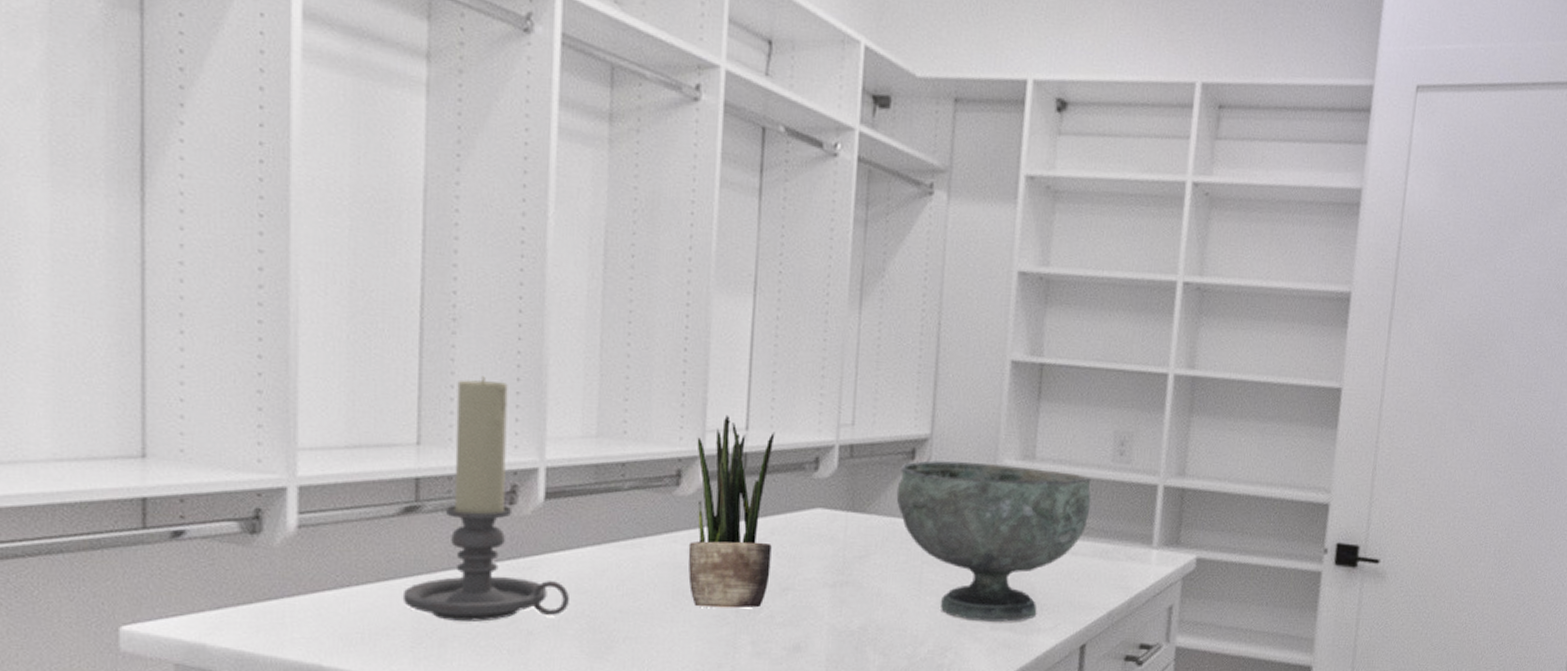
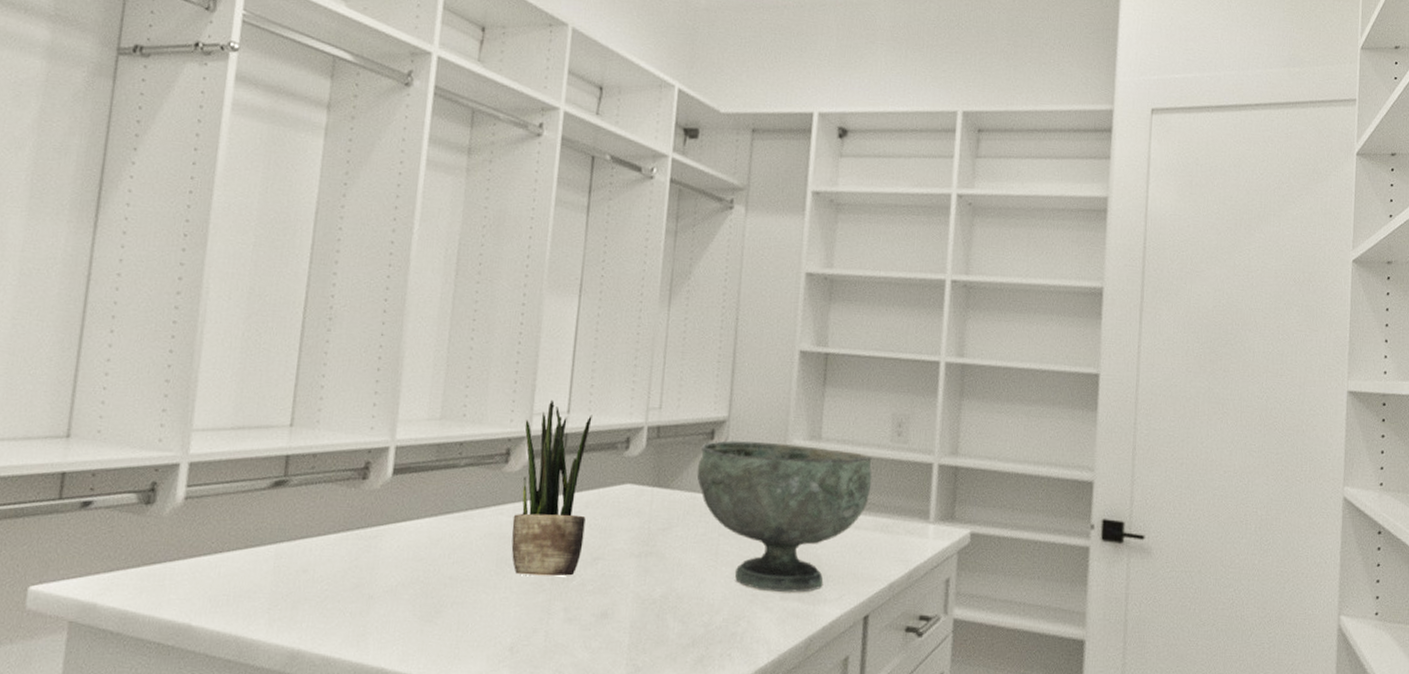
candle holder: present [402,376,569,622] -> none [265,367,407,586]

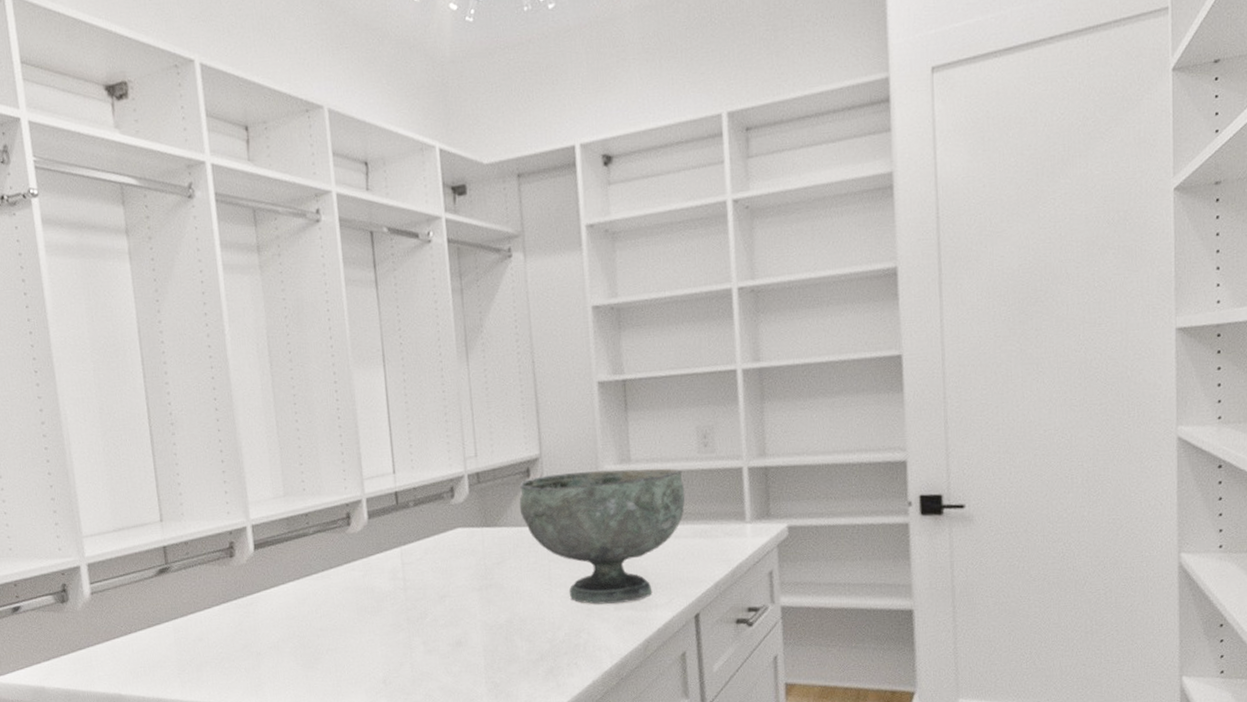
potted plant: present [511,399,593,577] -> none [358,464,429,619]

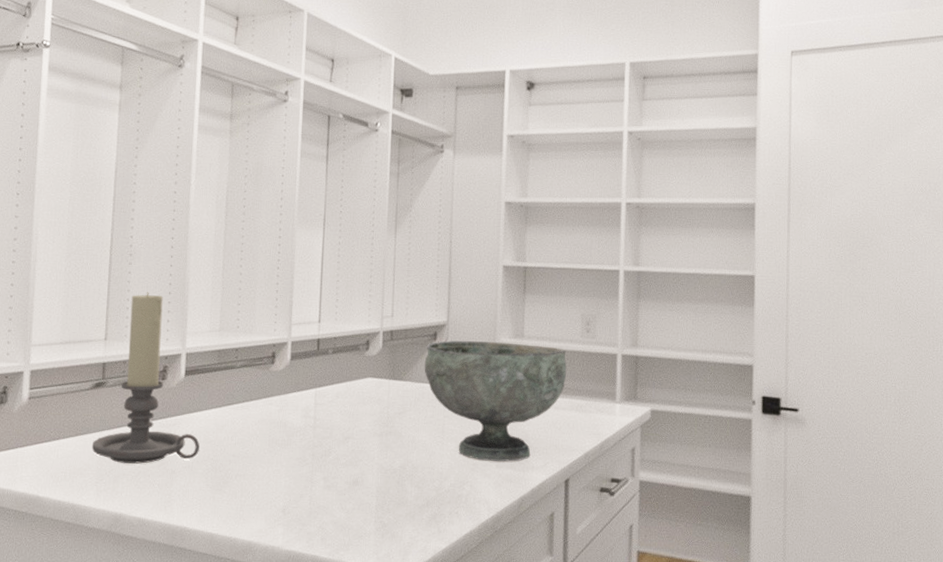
candle holder: none [167,463,283,651] -> present [91,292,200,464]

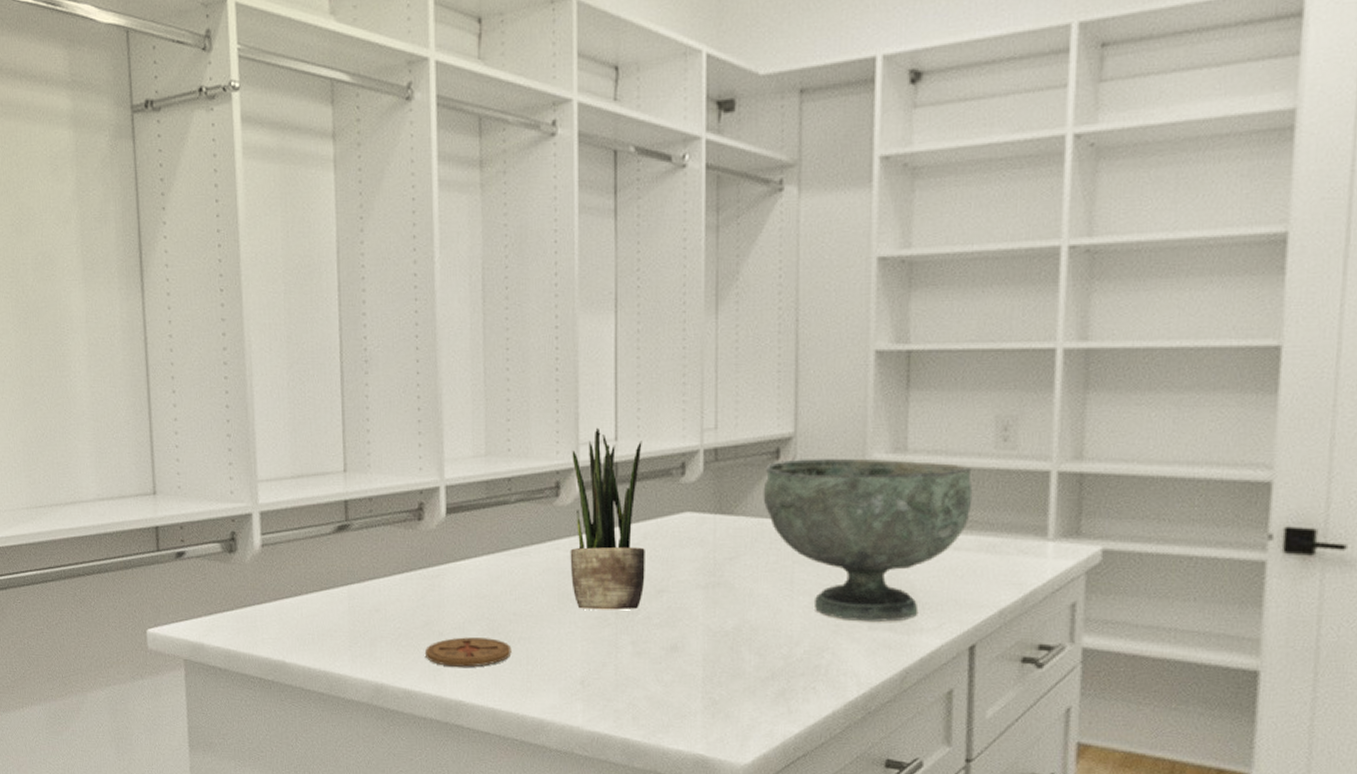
candle holder: present [91,292,200,464] -> none [340,409,471,624]
coaster: none [158,474,230,499] -> present [424,637,512,667]
potted plant: none [279,312,339,453] -> present [570,427,645,610]

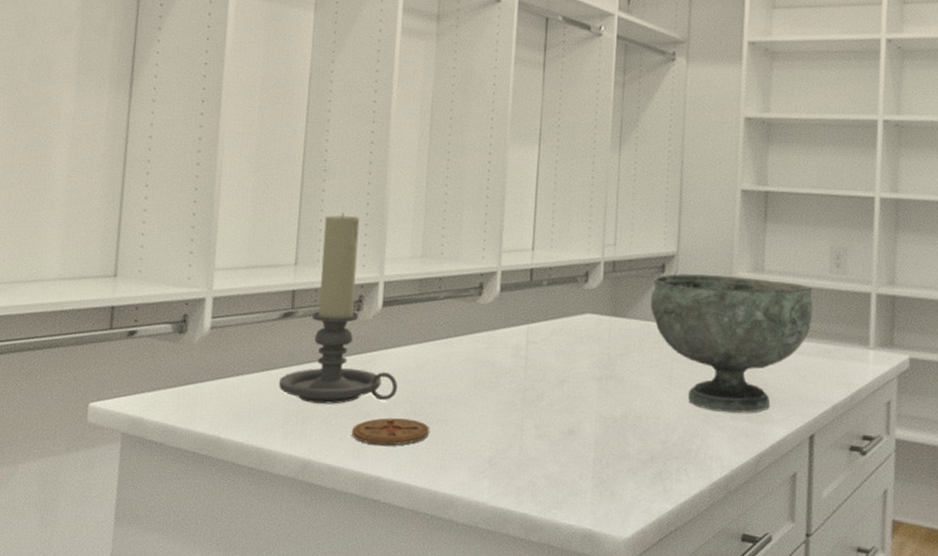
candle holder: none [340,409,471,624] -> present [278,212,397,404]
potted plant: present [570,427,645,610] -> none [487,238,554,397]

